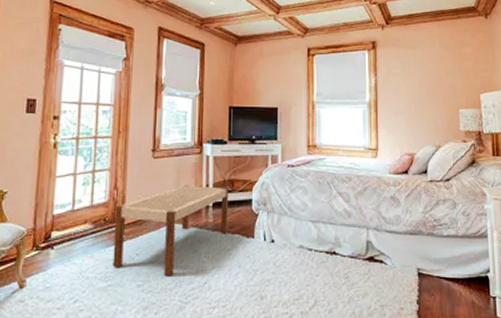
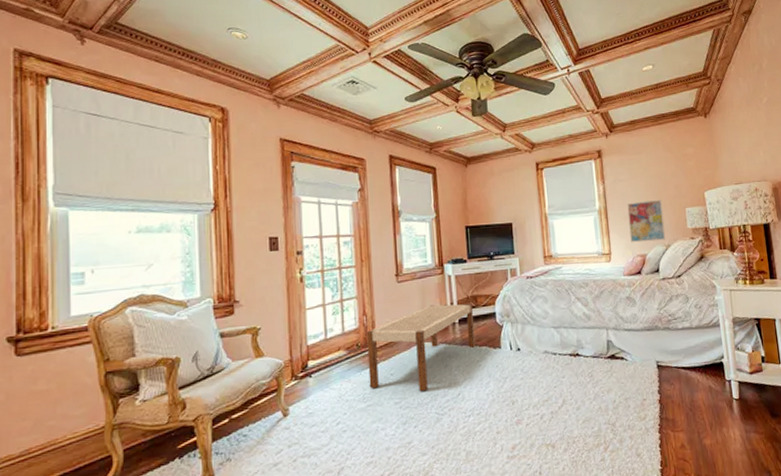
wall art: none [398,97,437,141] -> present [627,199,666,243]

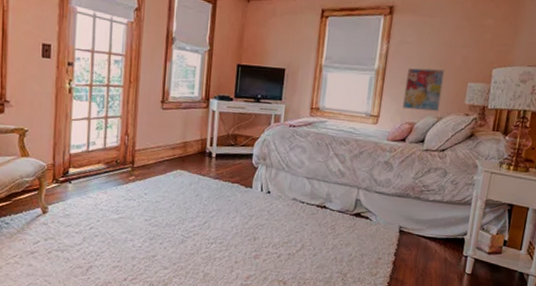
bench: present [366,304,475,392] -> none [123,136,231,215]

